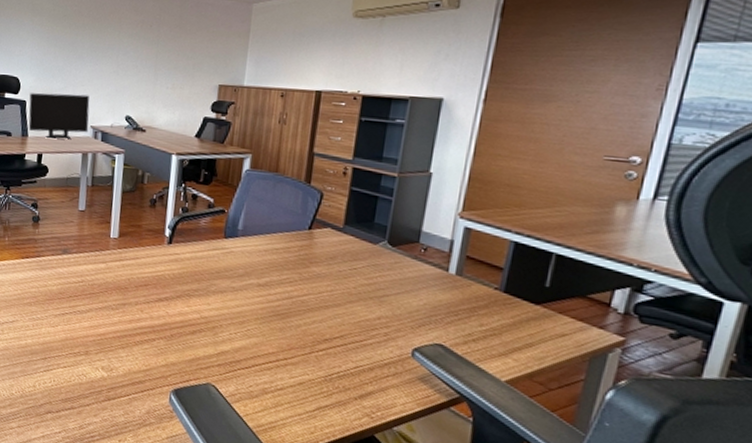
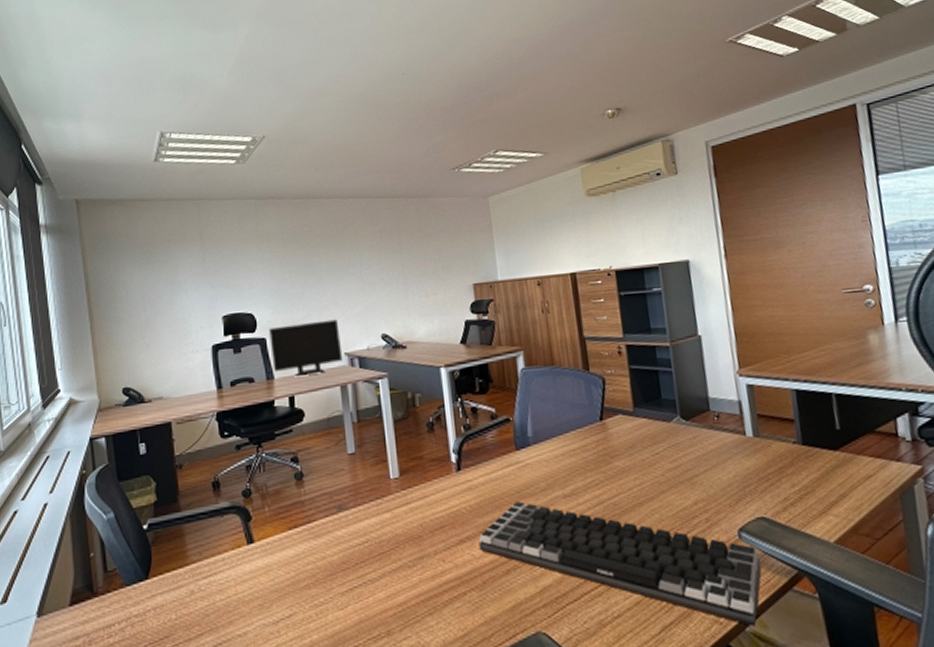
computer keyboard: none [173,280,426,428] -> present [478,501,762,627]

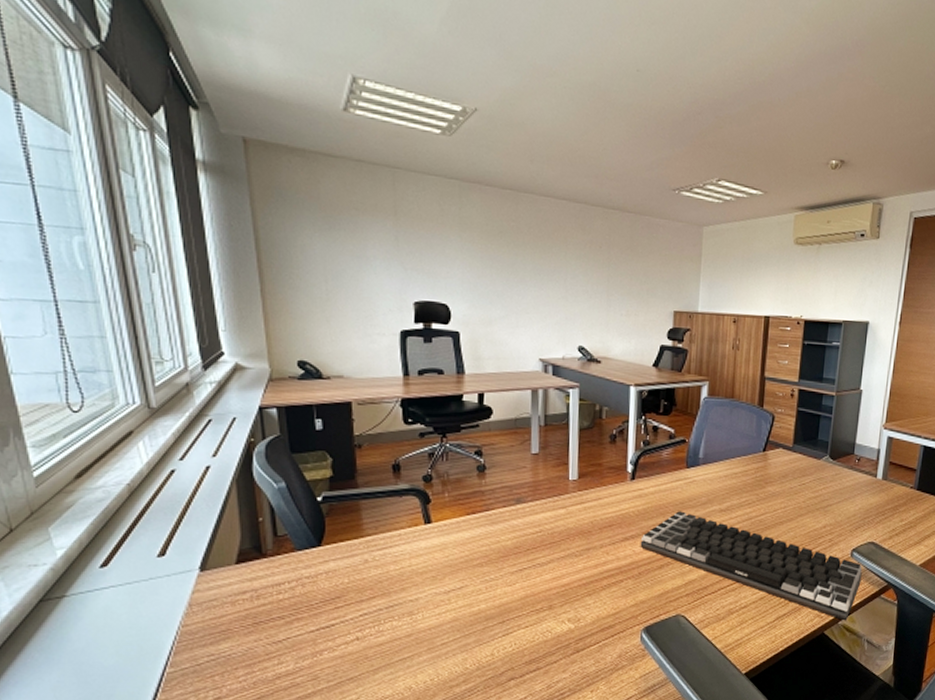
computer monitor: present [269,319,343,377] -> none [463,322,538,376]

